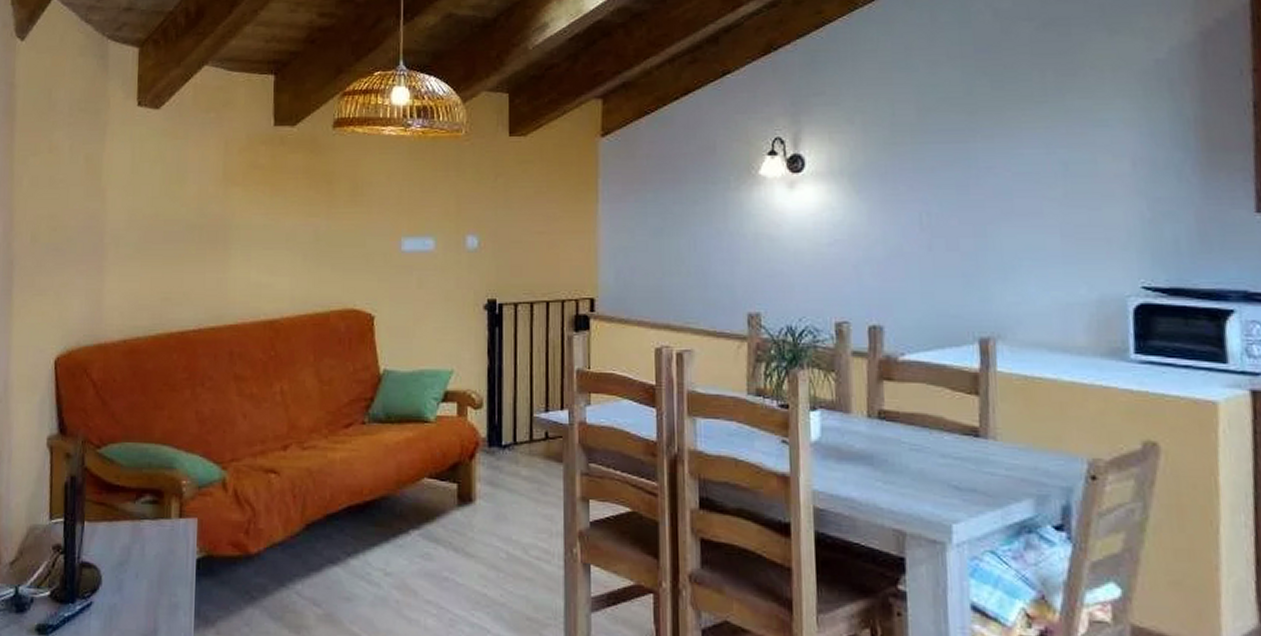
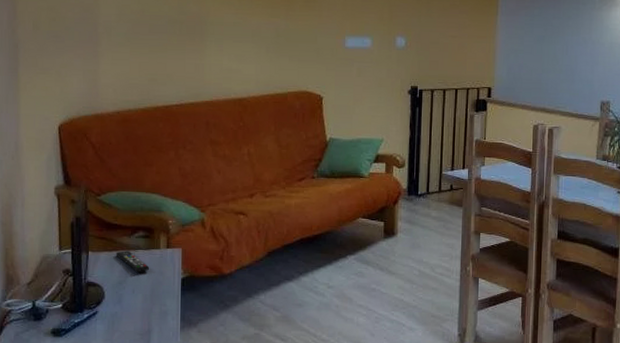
remote control: none [116,520,157,551] -> present [115,251,149,273]

